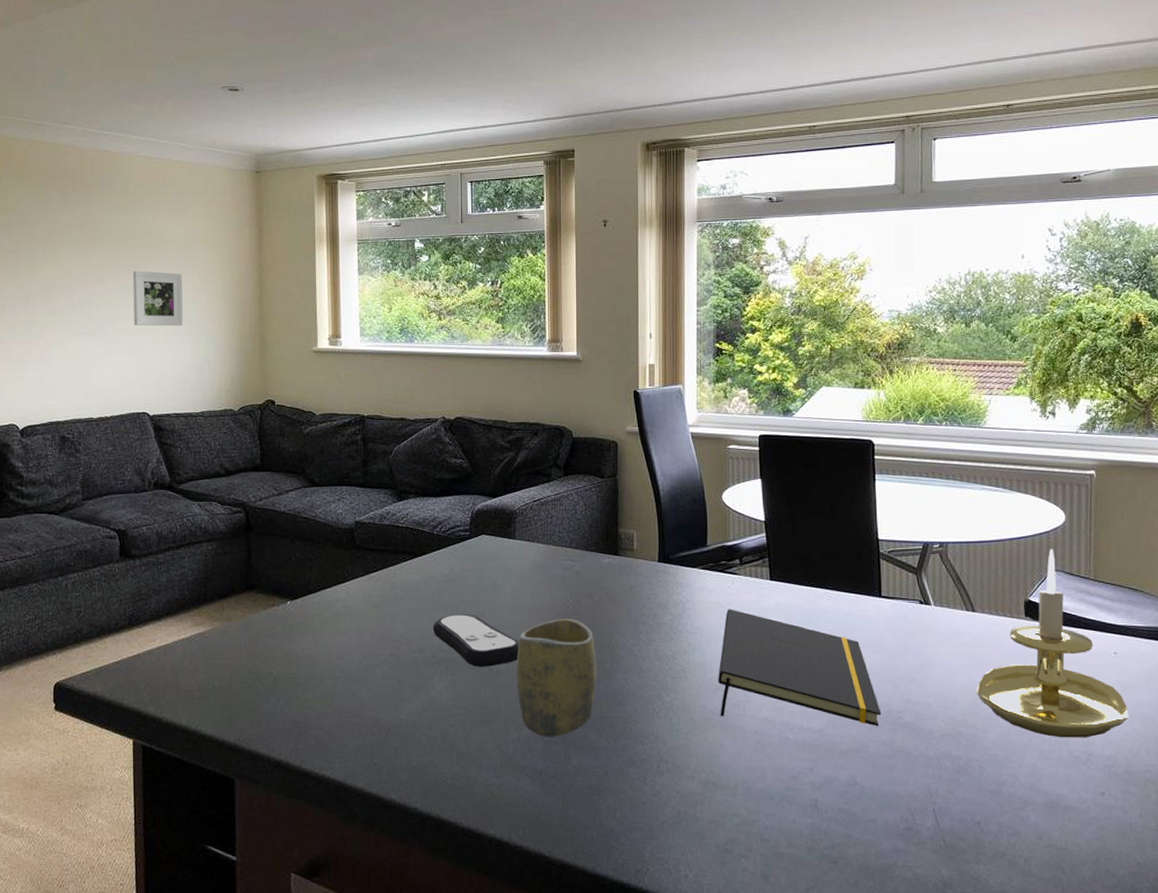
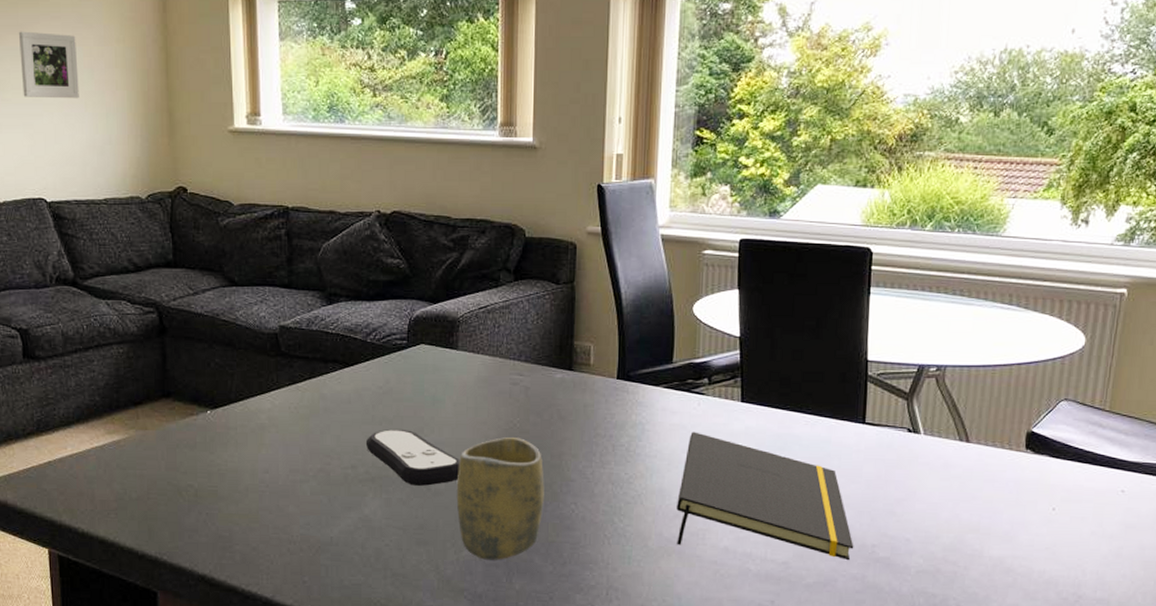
candle holder: present [976,548,1130,738] -> none [961,375,1129,580]

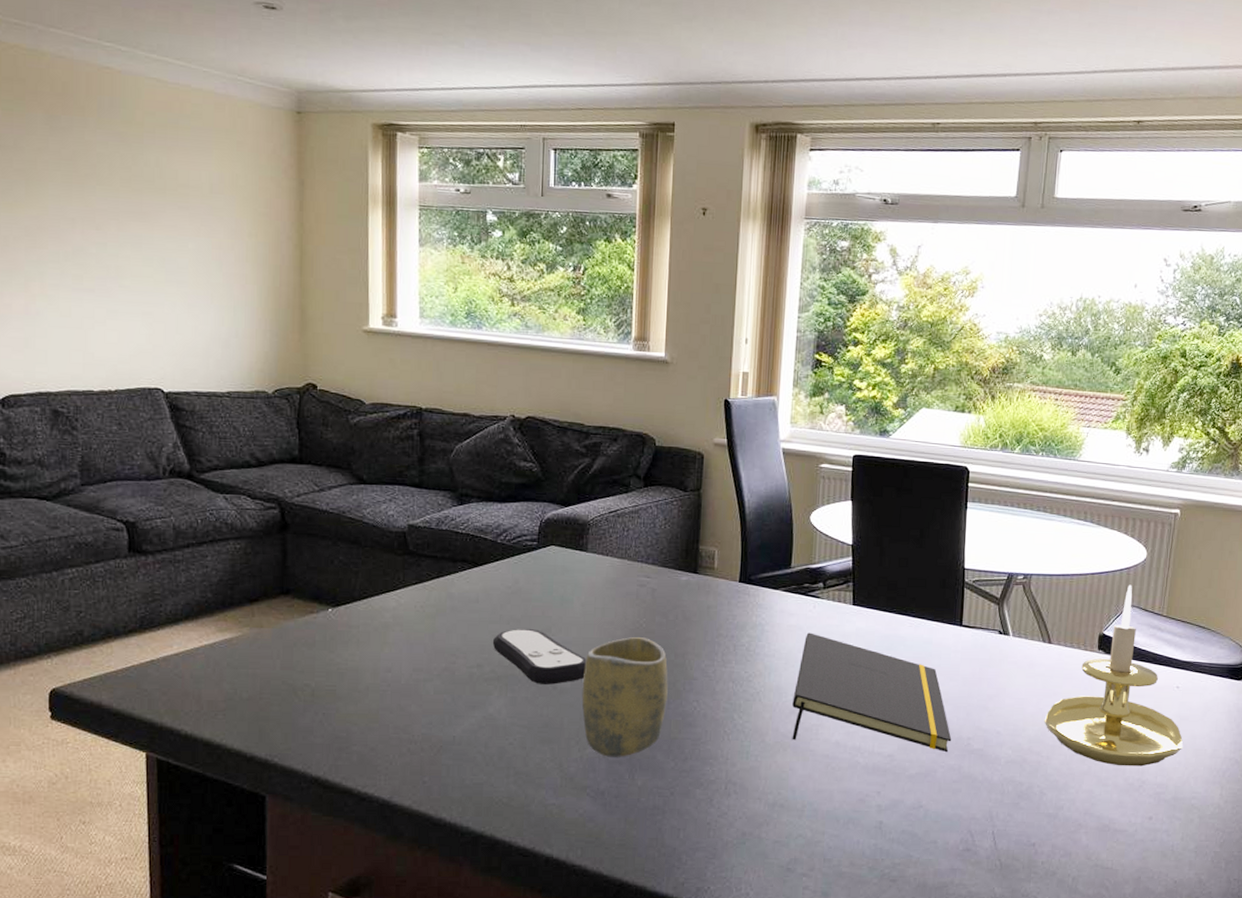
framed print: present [18,31,79,99] -> none [141,218,206,290]
candle holder: none [961,375,1129,580] -> present [1044,584,1184,767]

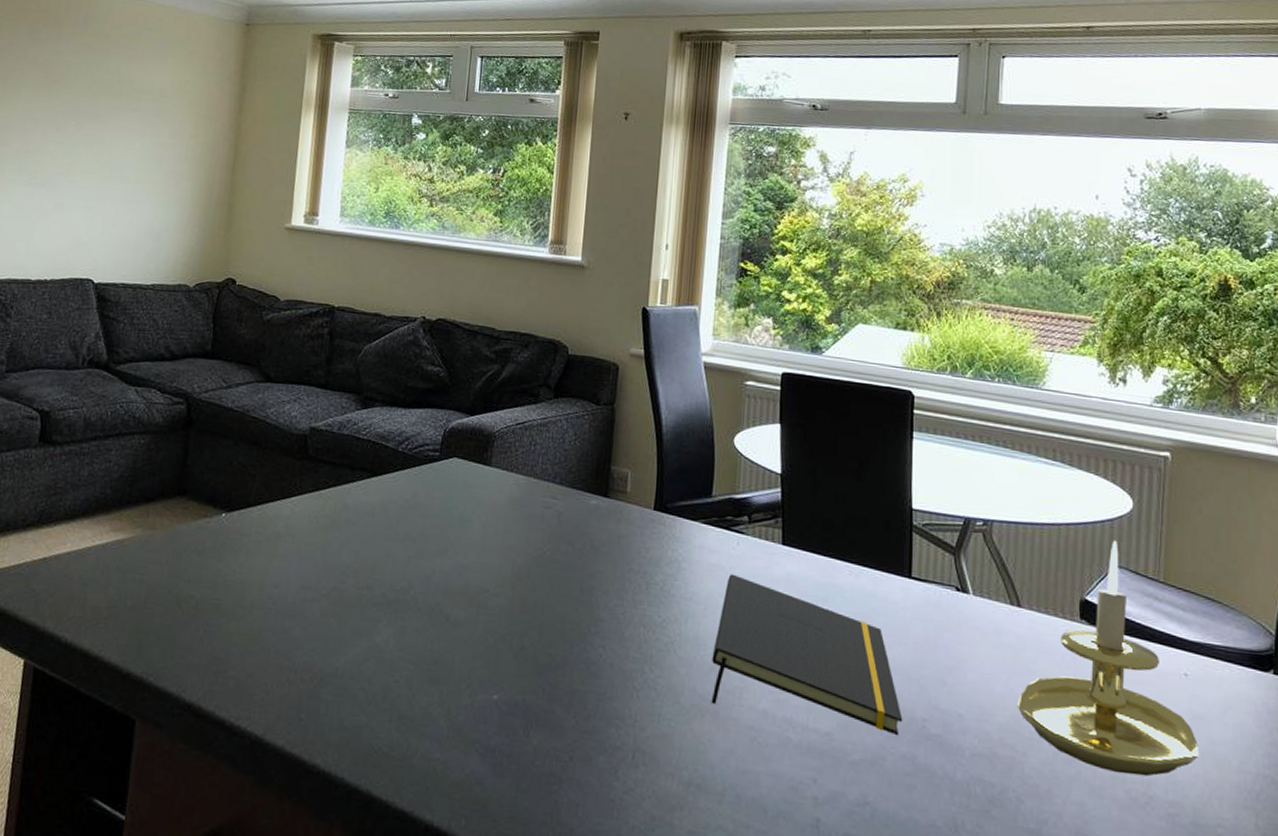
remote control: present [492,629,587,685] -> none [385,548,484,615]
cup: present [581,637,668,757] -> none [476,566,572,709]

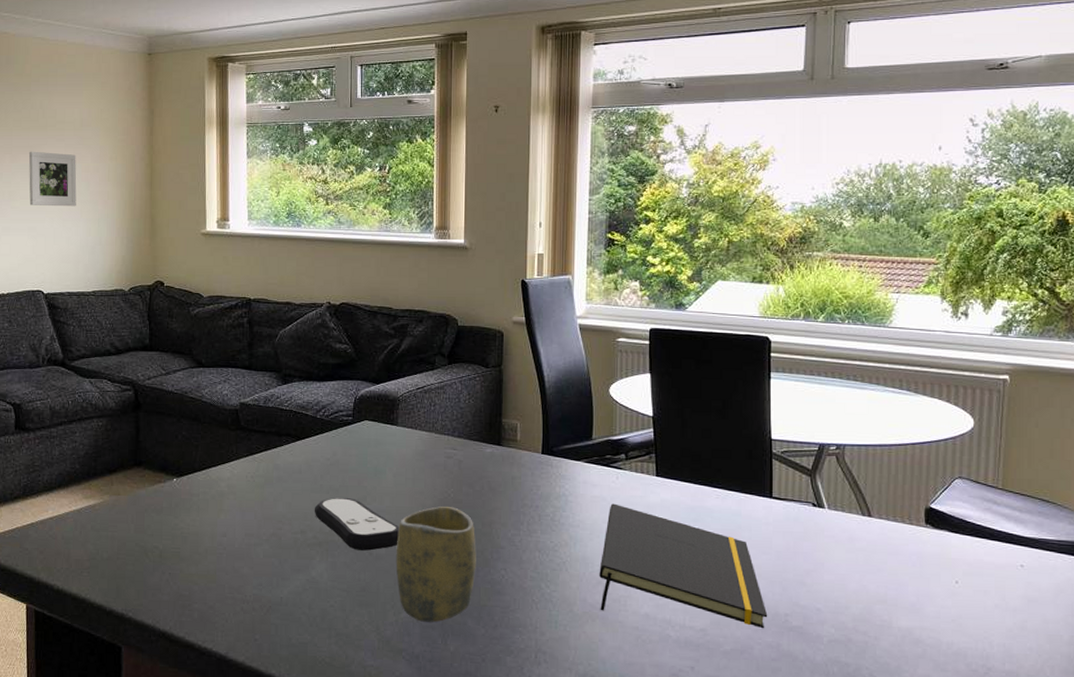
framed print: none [90,120,151,186] -> present [28,151,77,207]
remote control: none [385,548,484,615] -> present [314,498,400,551]
cup: none [476,566,572,709] -> present [396,506,476,623]
candle holder: present [1017,540,1200,776] -> none [869,455,1034,652]

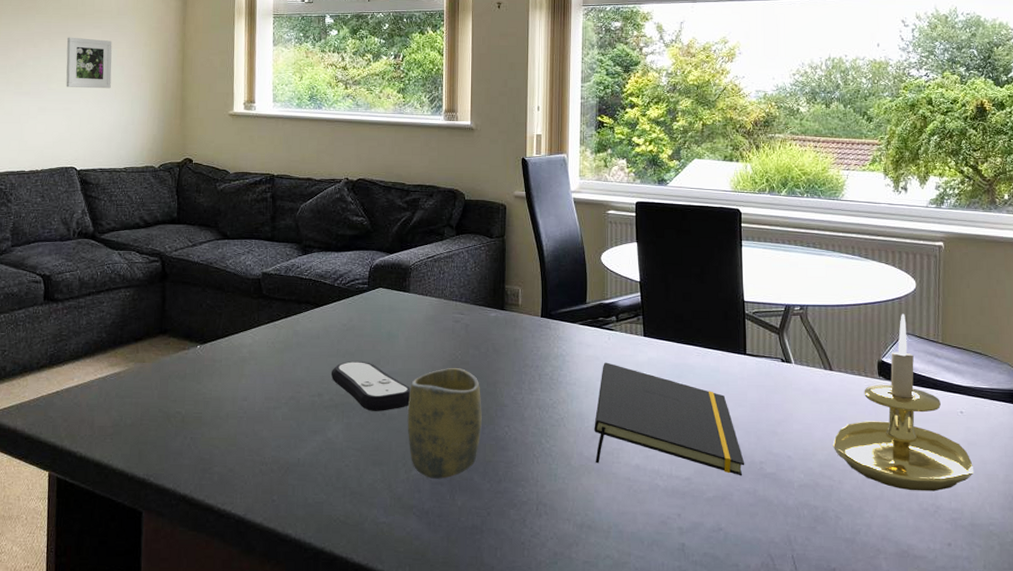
candle holder: none [869,455,1034,652] -> present [832,313,974,492]

